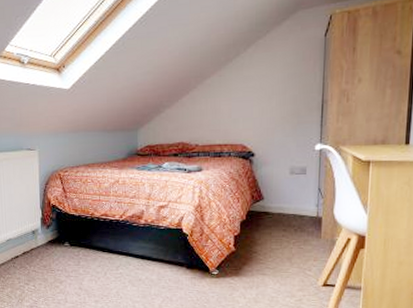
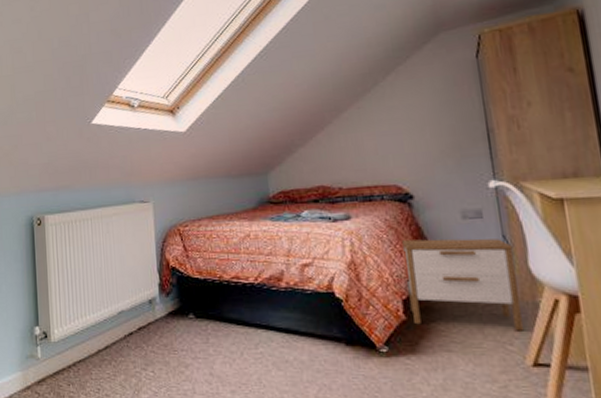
nightstand: none [240,189,325,261] -> present [402,238,523,331]

